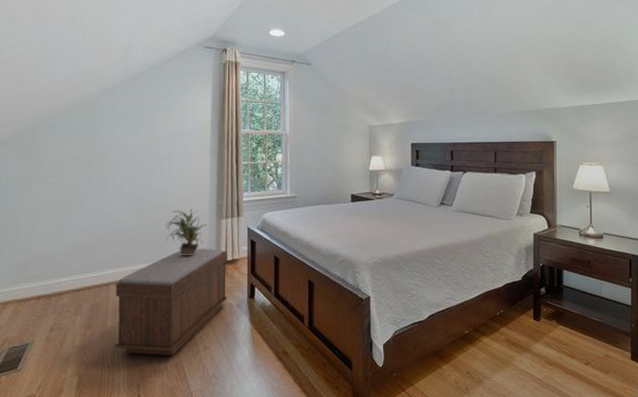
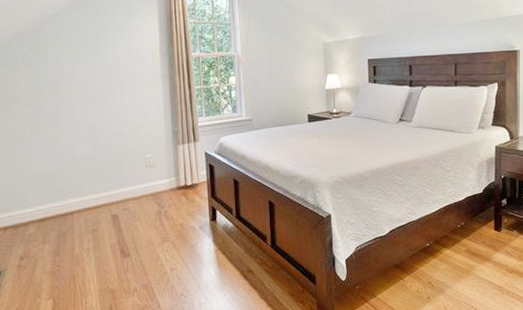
bench: present [115,248,228,356] -> none [79,174,189,278]
potted plant: present [165,209,207,256] -> none [122,136,164,183]

